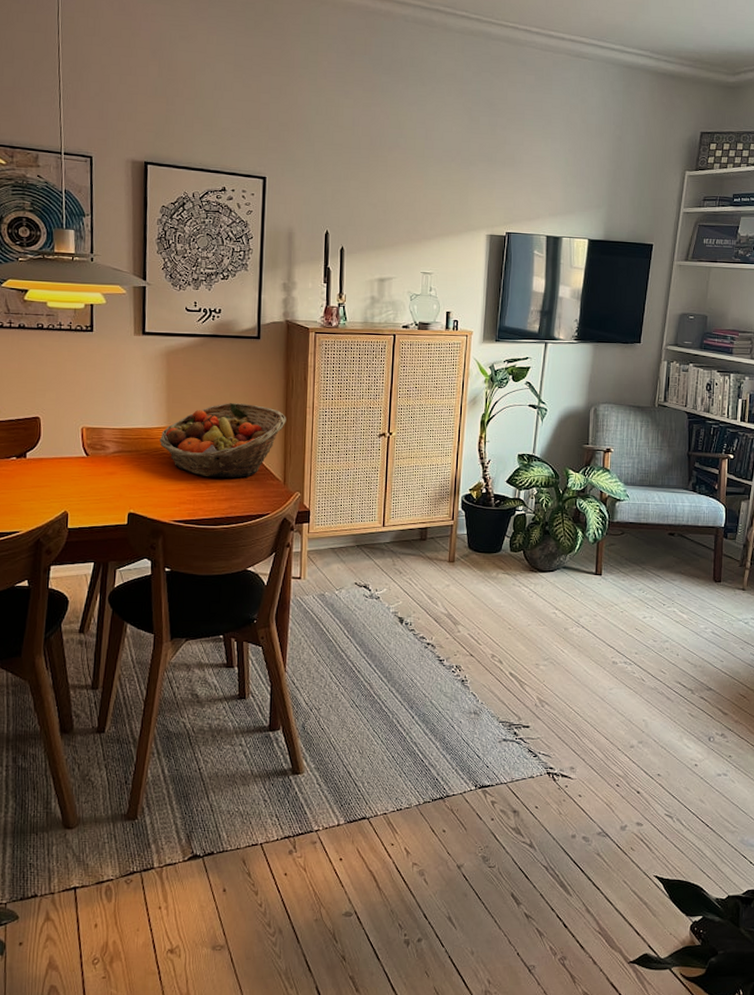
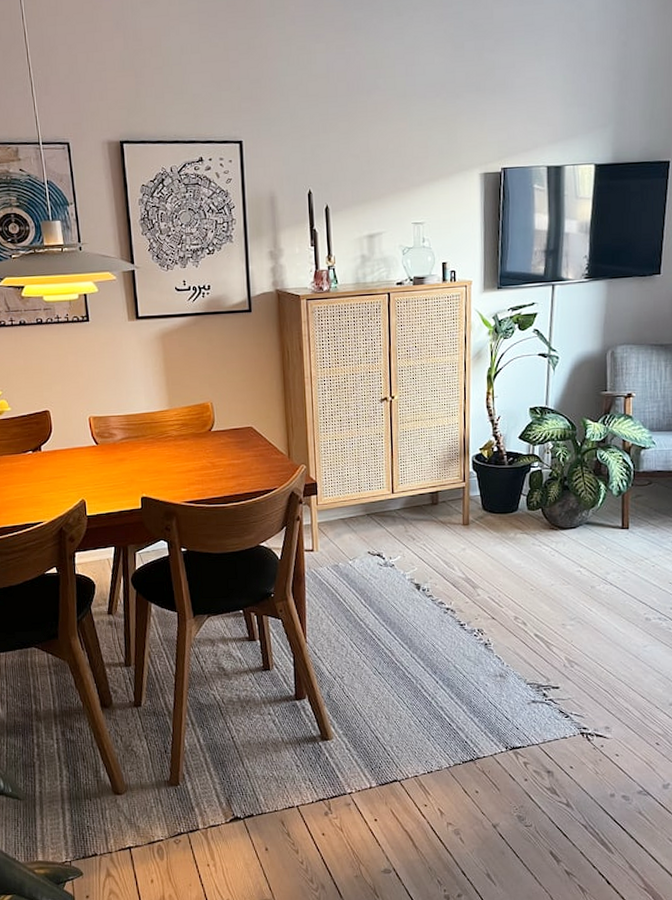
fruit basket: present [159,403,286,478] -> none [163,379,285,457]

